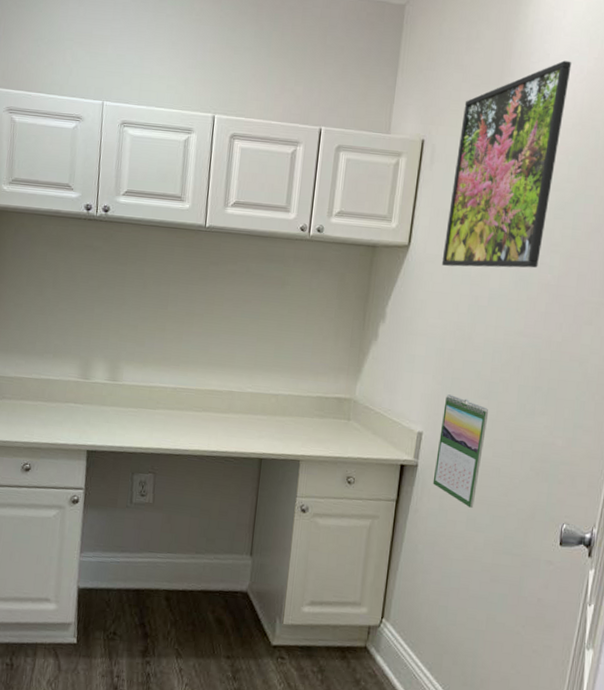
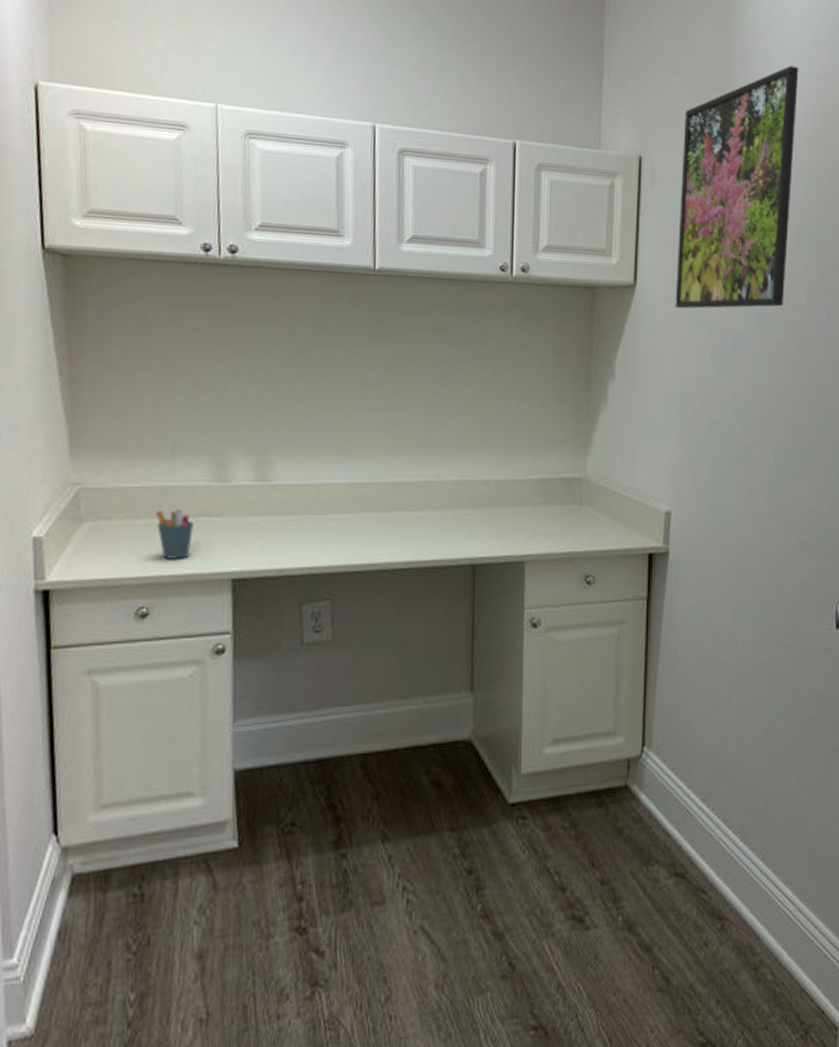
pen holder: none [40,395,65,432] -> present [156,508,193,559]
calendar: present [432,394,489,509] -> none [688,463,745,598]

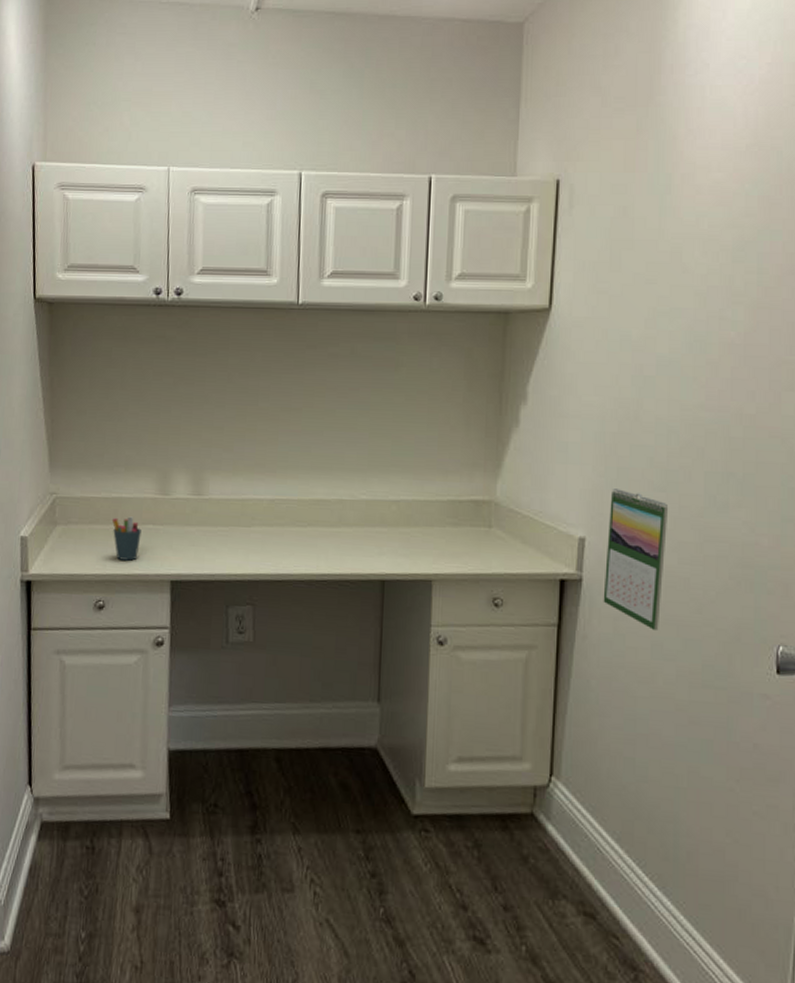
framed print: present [675,65,799,309] -> none [593,70,739,330]
calendar: none [688,463,745,598] -> present [603,488,669,631]

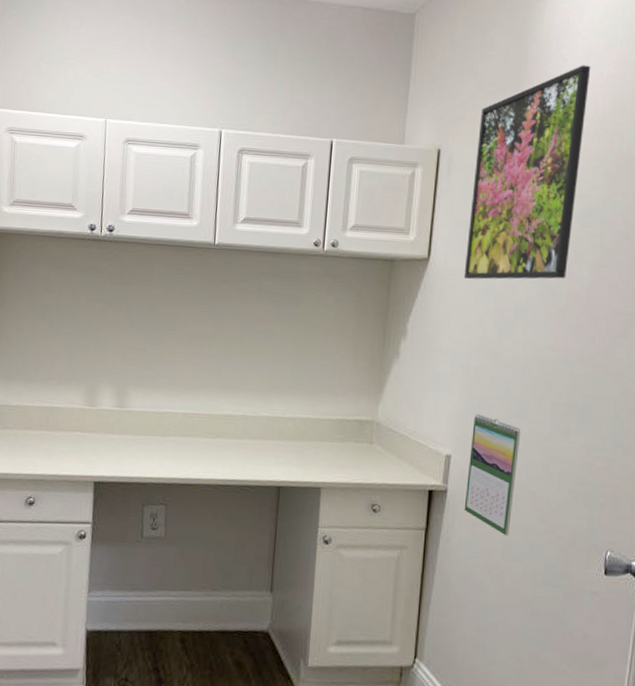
pen holder: present [112,516,141,561] -> none [44,424,70,463]
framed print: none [593,70,739,330] -> present [463,65,591,280]

